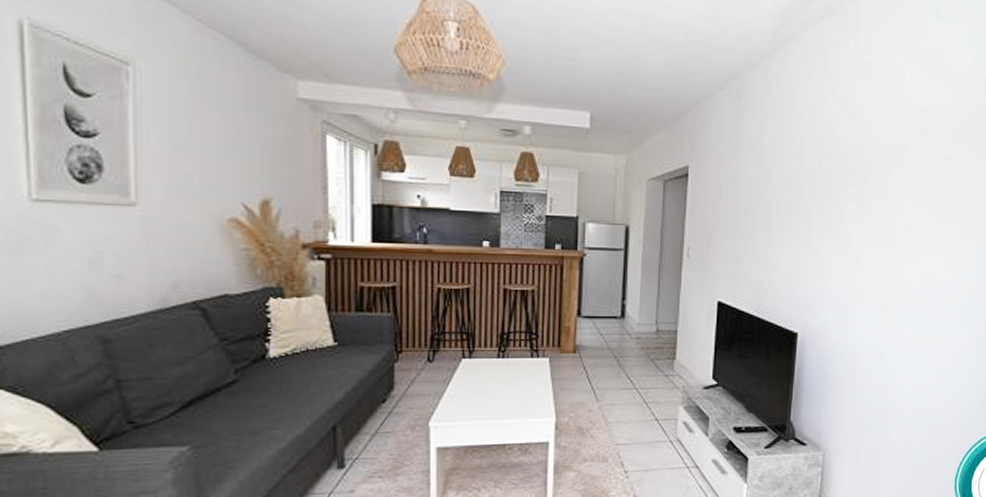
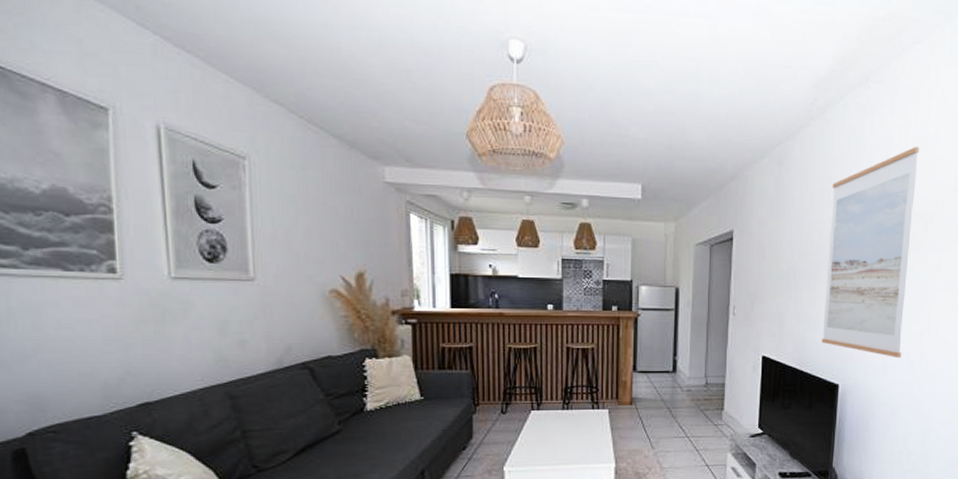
wall art: none [780,84,883,306] -> present [821,146,920,358]

